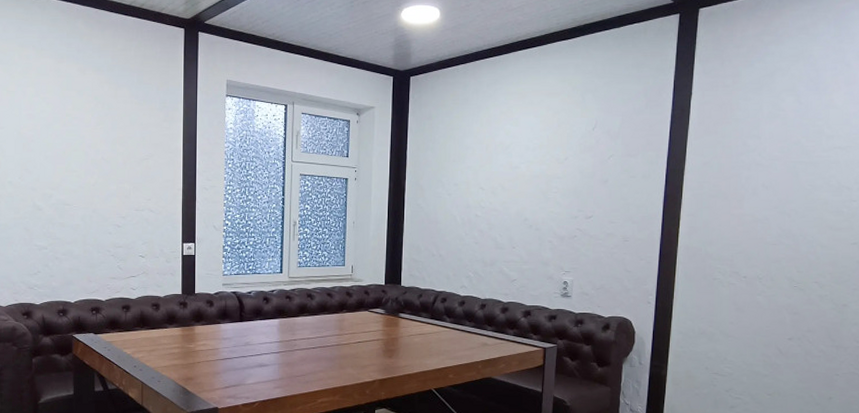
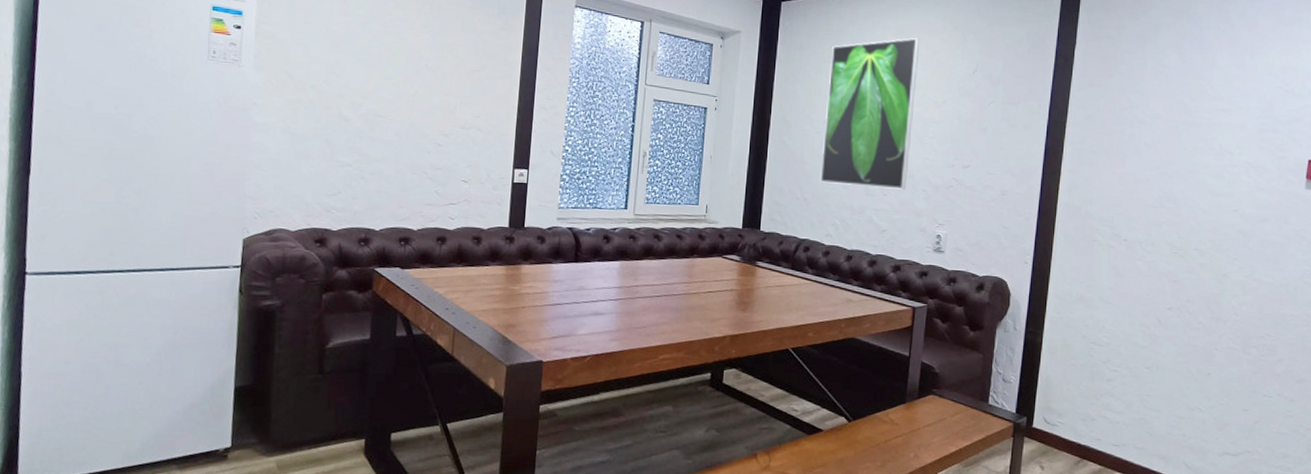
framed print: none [453,100,541,242] -> present [820,37,920,190]

